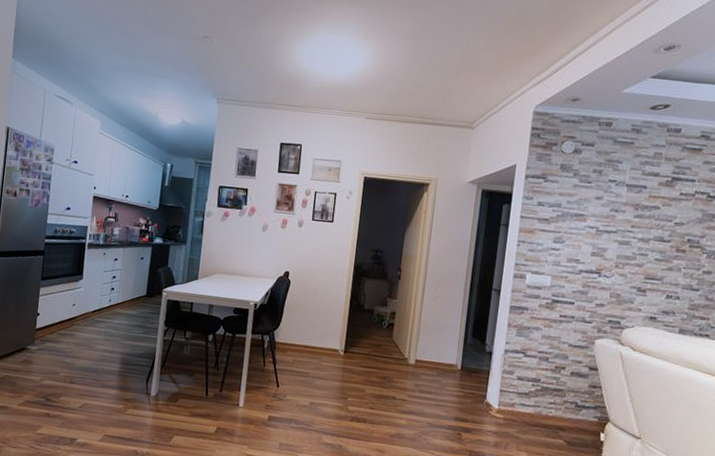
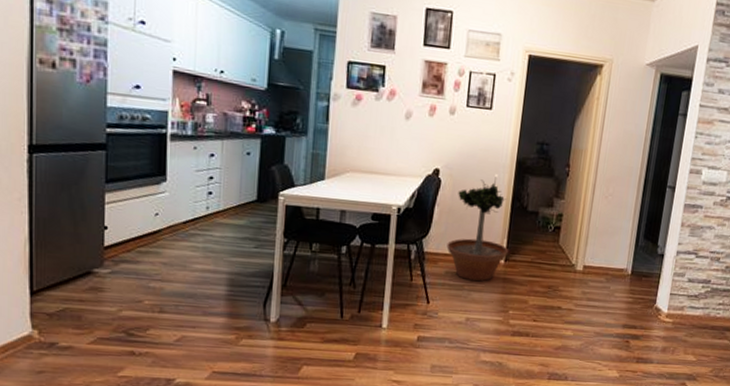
potted tree: none [294,279,348,370] -> present [446,177,509,282]

